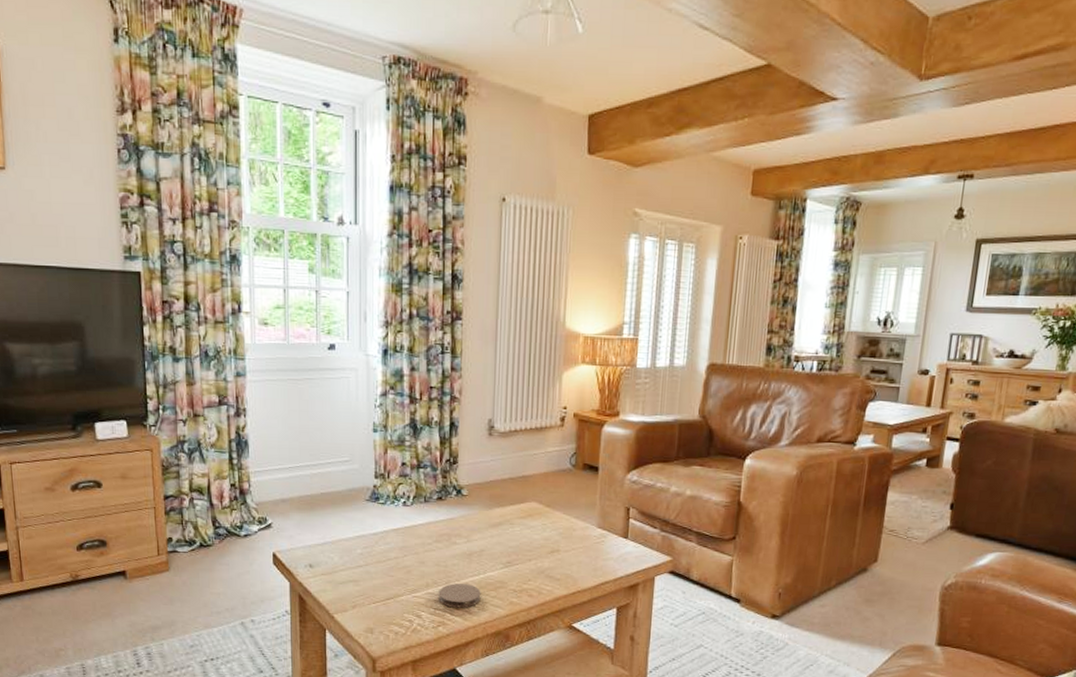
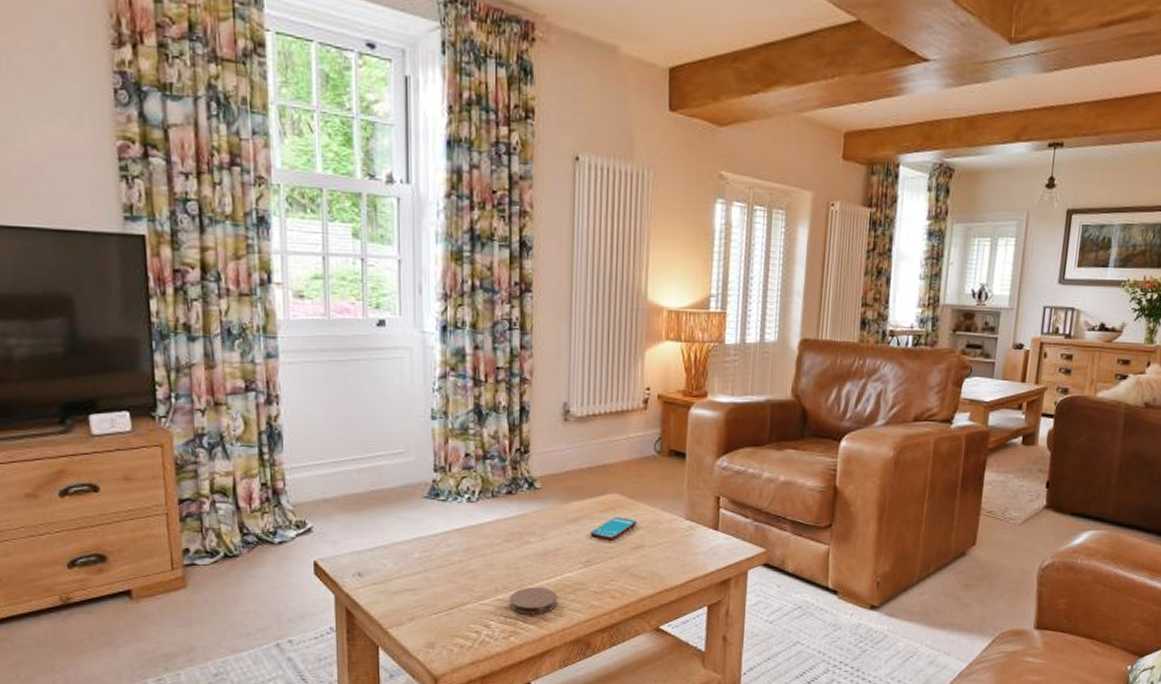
smartphone: none [510,523,553,545] -> present [590,517,637,541]

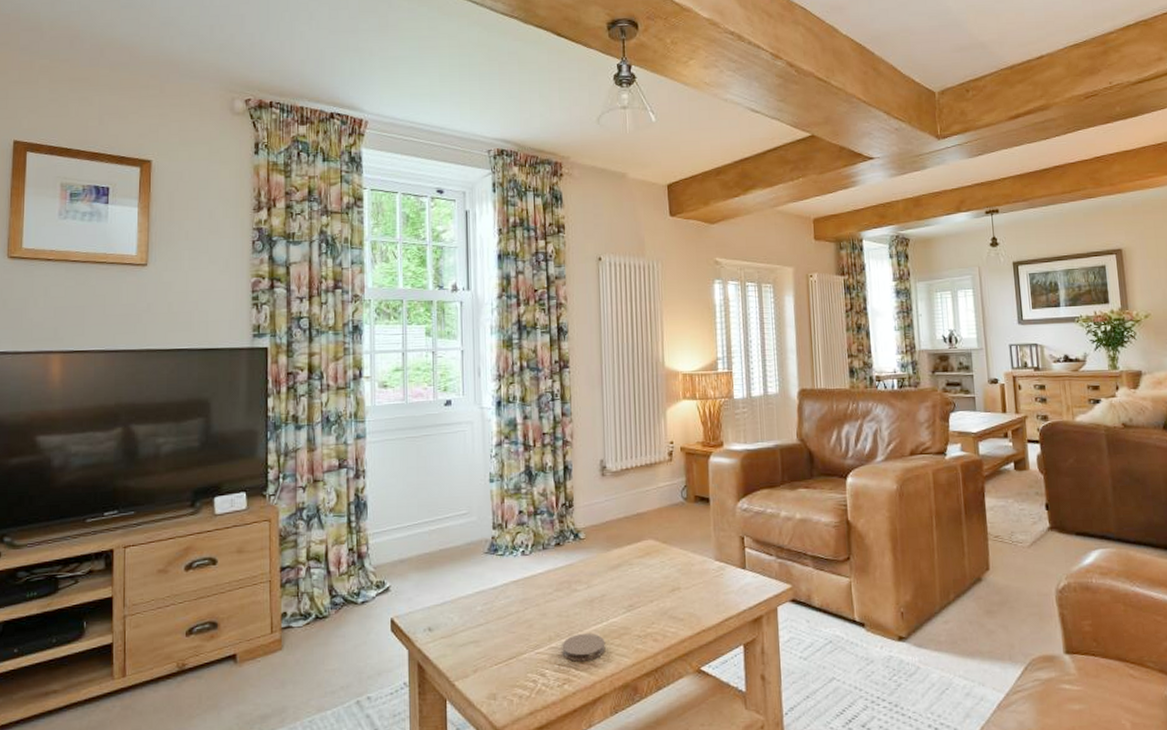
smartphone: present [590,517,637,541] -> none [630,561,672,585]

